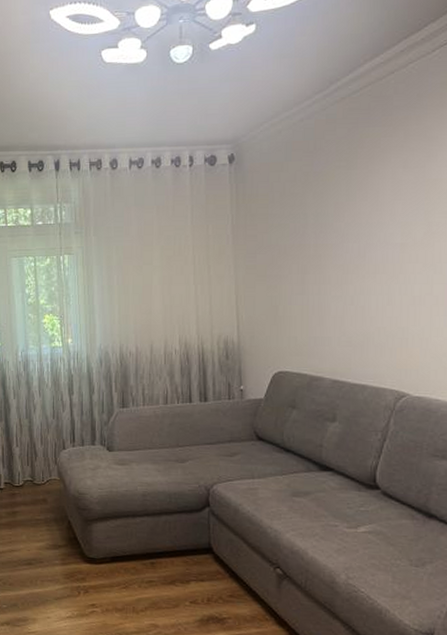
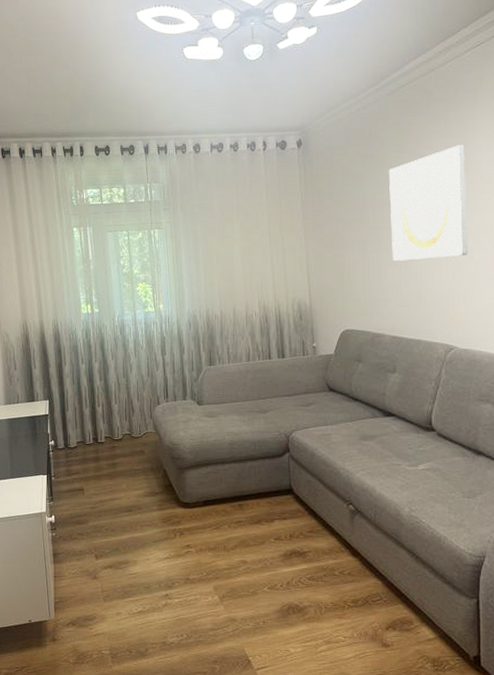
wall art: none [334,160,427,294] -> present [388,145,468,261]

